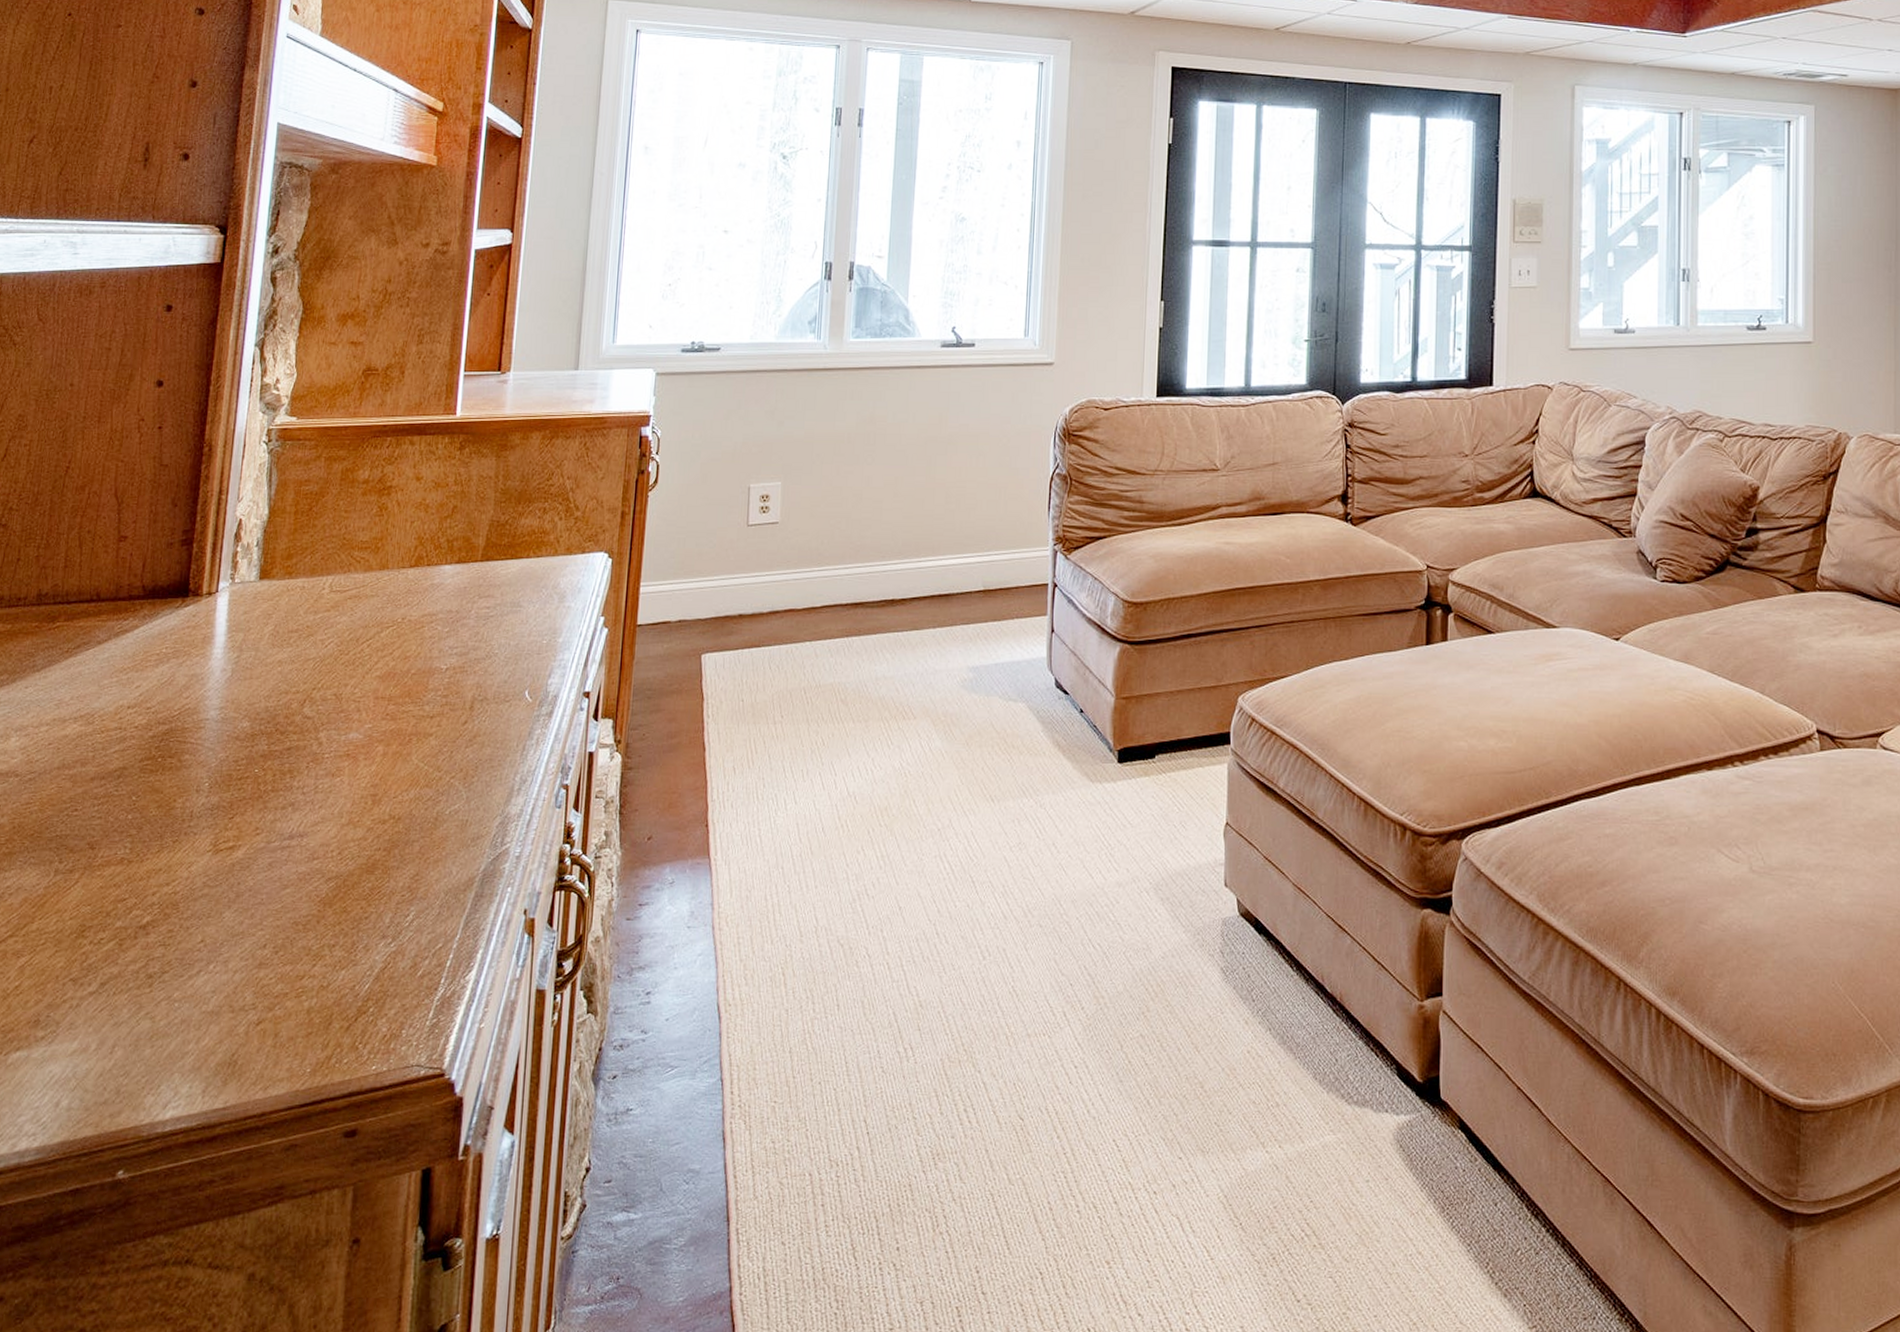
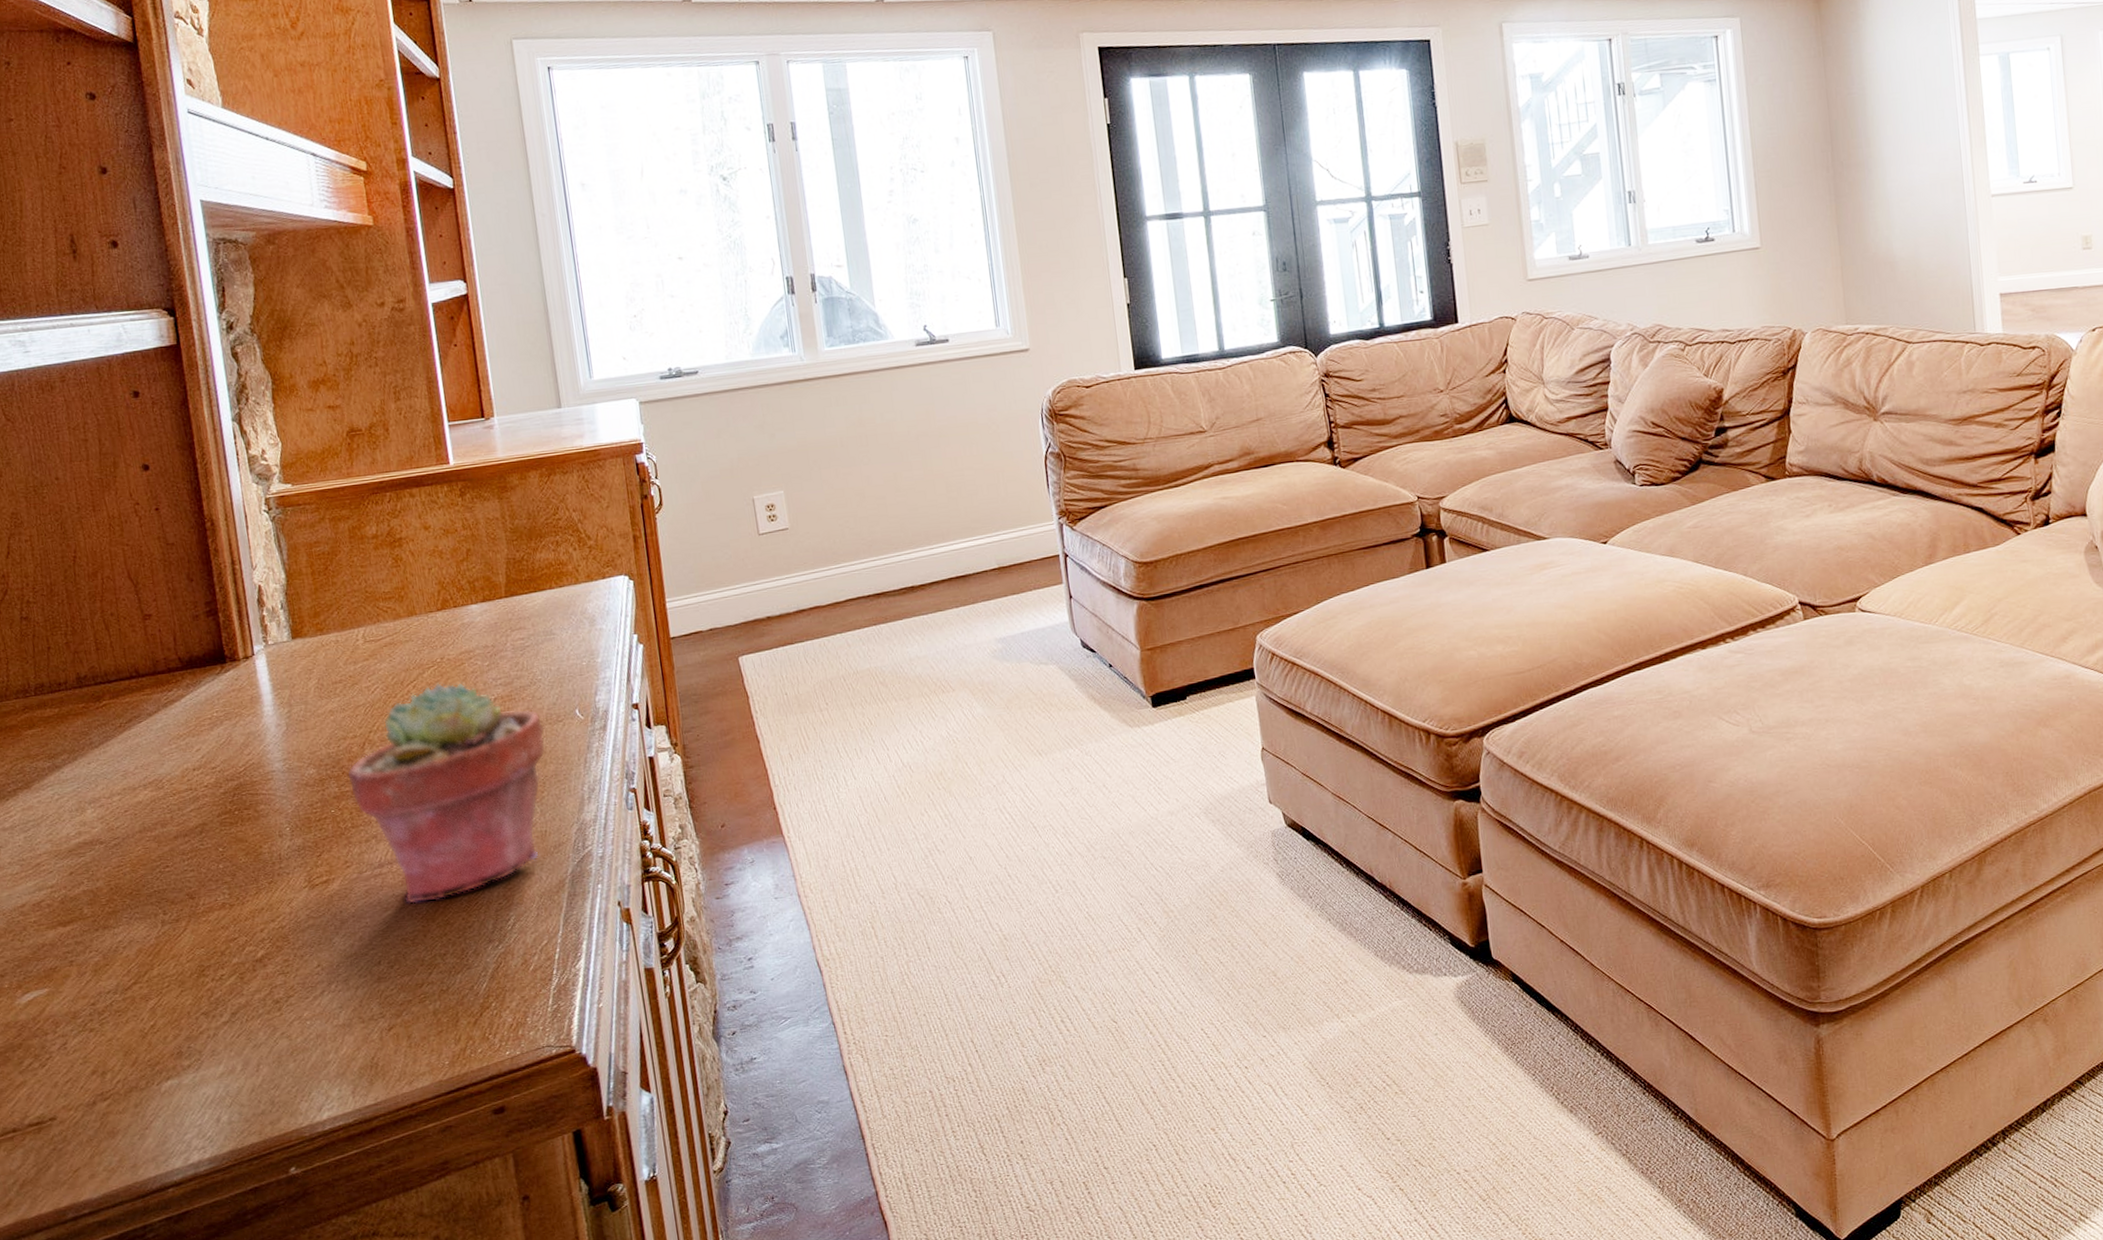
potted succulent: none [279,645,490,885] -> present [346,682,546,904]

